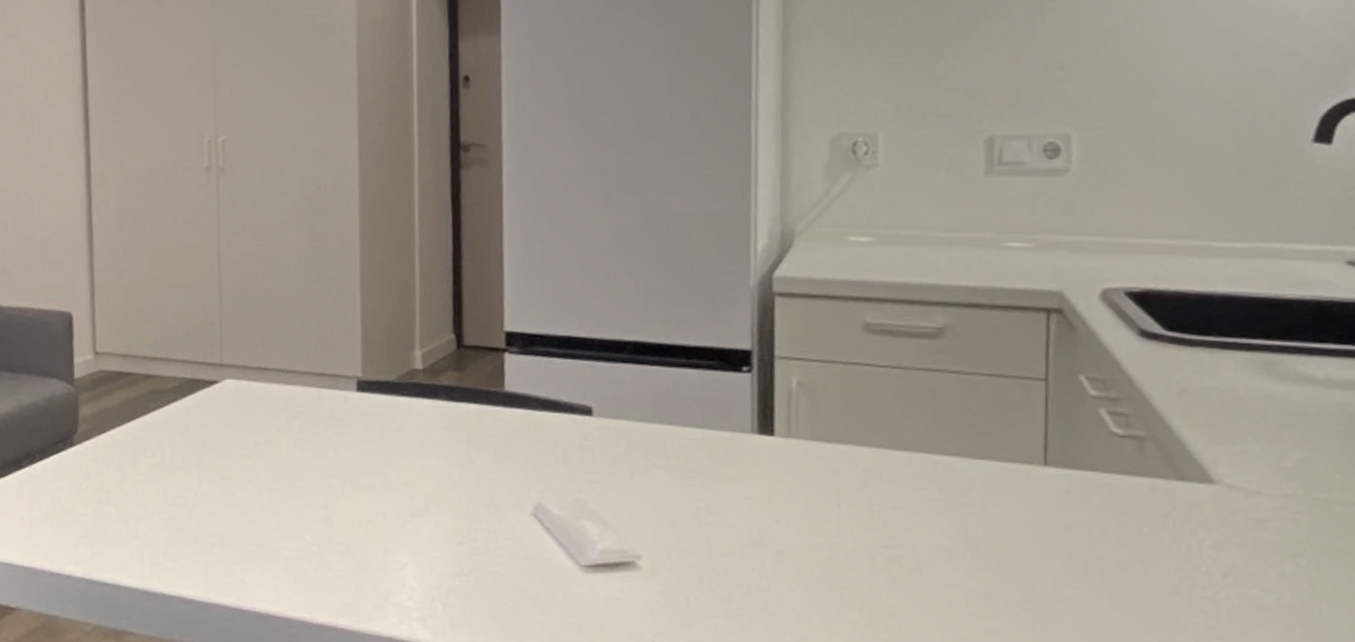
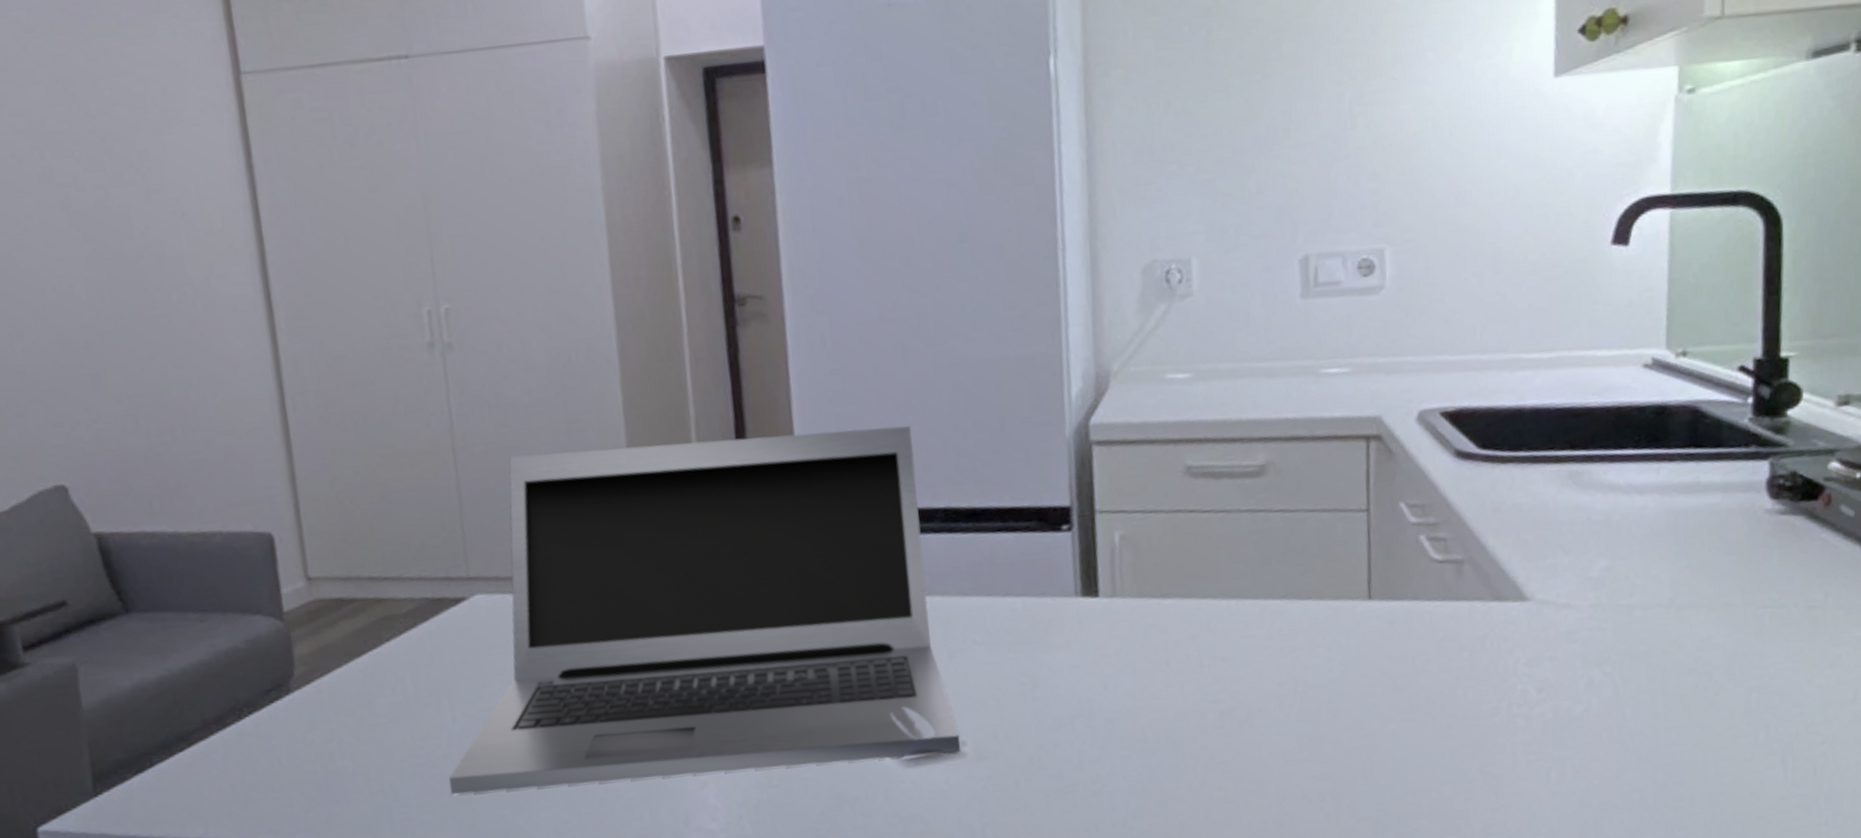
laptop: none [191,264,636,565] -> present [449,425,960,795]

